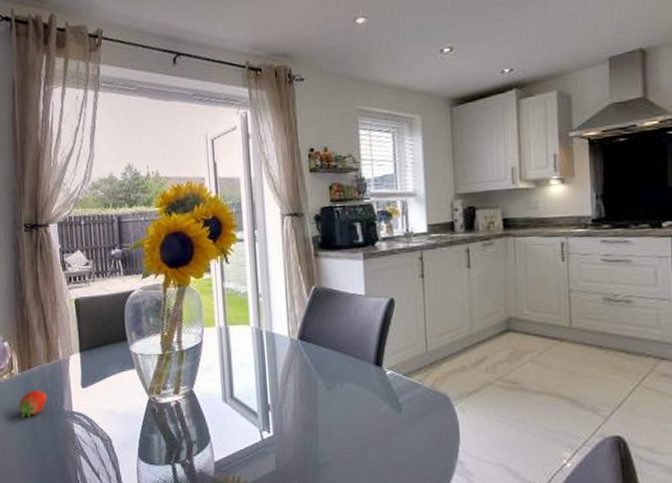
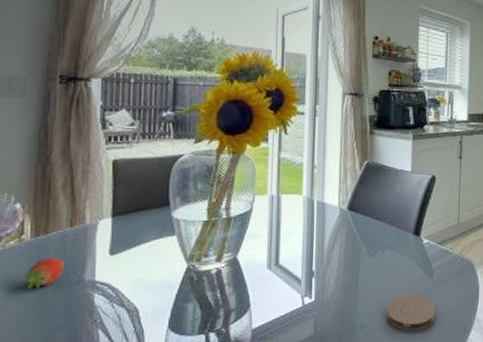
coaster: none [351,432,409,472] -> present [387,295,436,332]

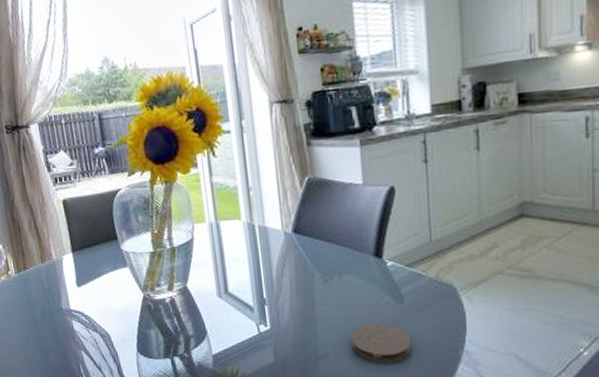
fruit: present [23,257,64,290] -> none [17,289,45,317]

